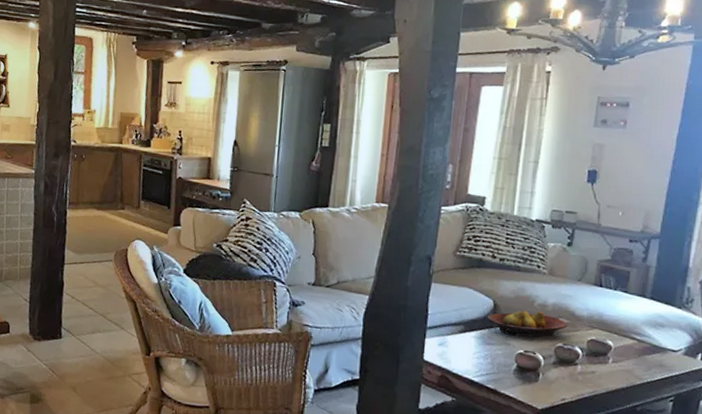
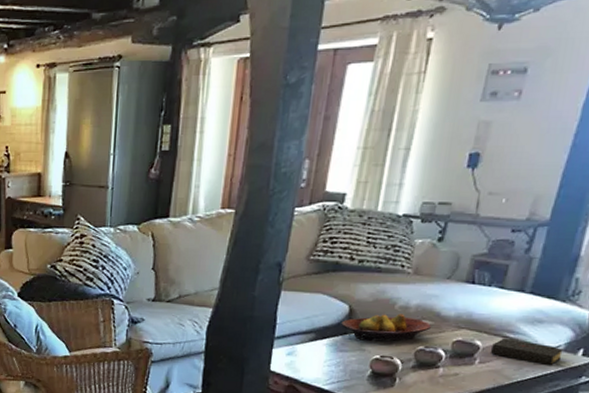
bible: none [621,339,689,372] -> present [490,338,567,368]

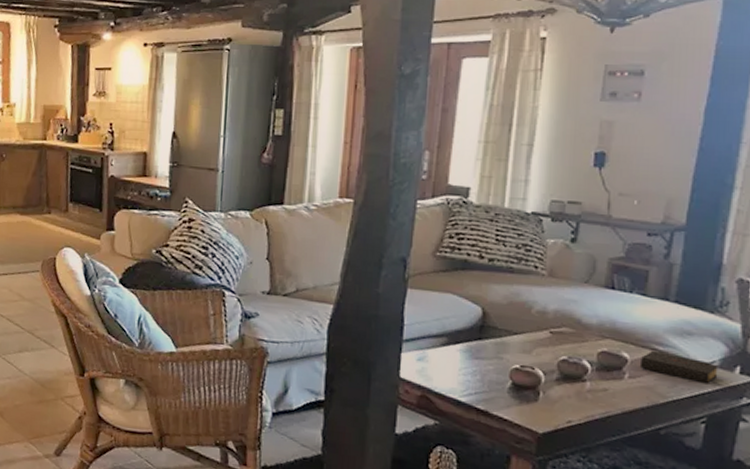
fruit bowl: present [341,313,432,342] -> none [475,319,574,350]

